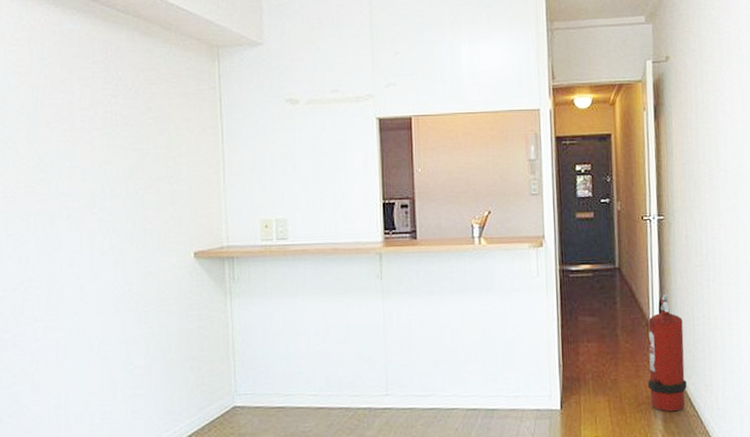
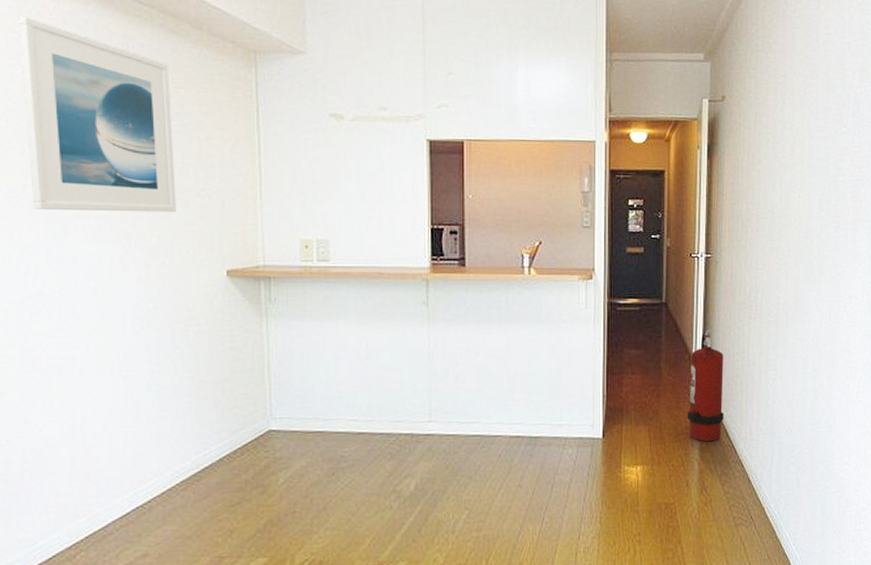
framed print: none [15,30,150,203] -> present [18,16,177,213]

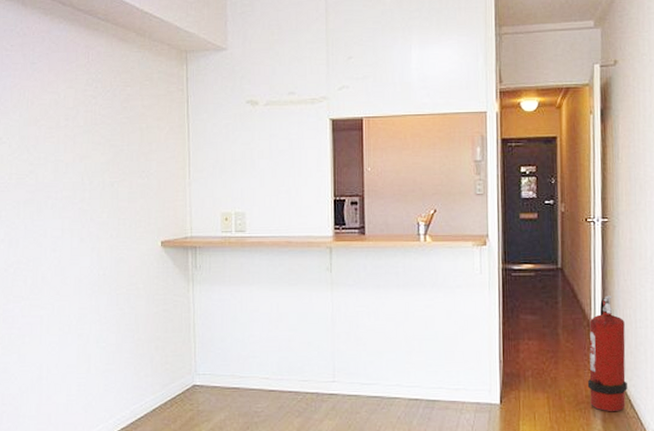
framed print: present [18,16,177,213] -> none [10,37,123,193]

